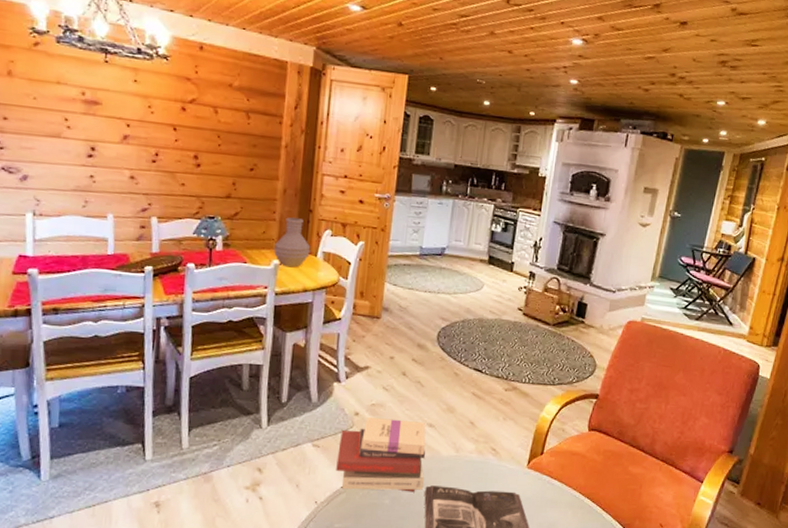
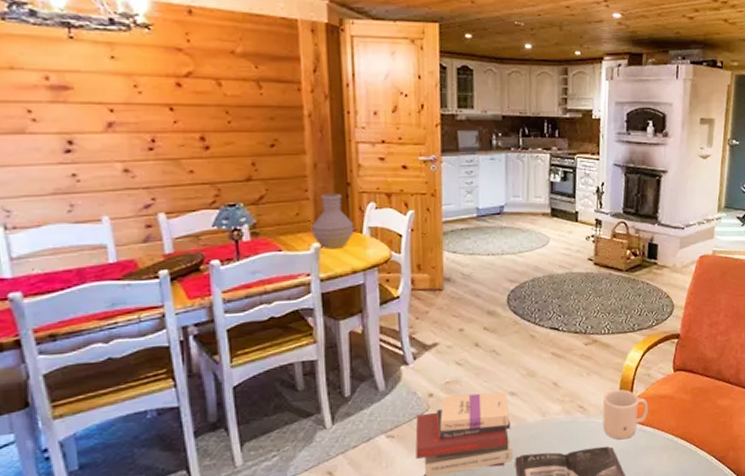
mug: none [512,438,560,489] -> present [602,389,649,440]

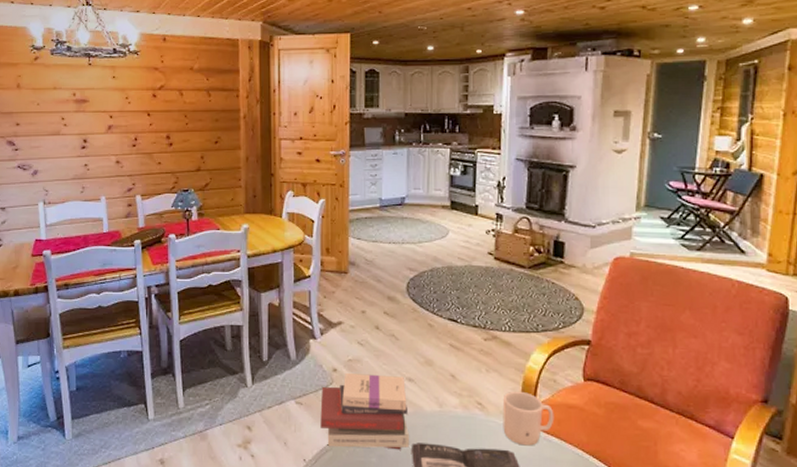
vase: present [311,194,354,249] -> none [242,183,276,230]

